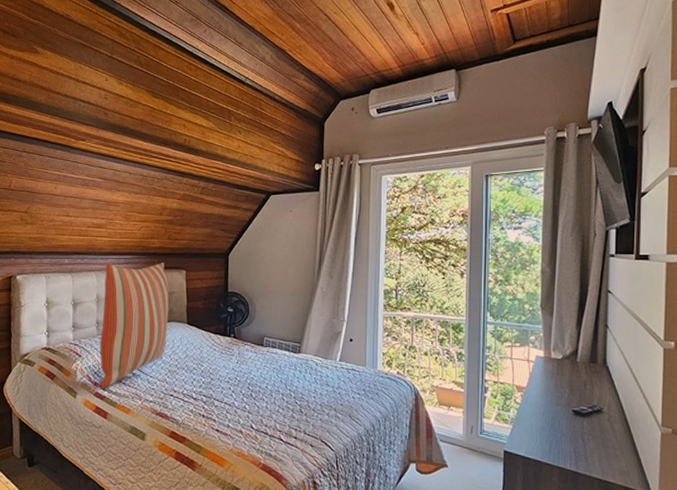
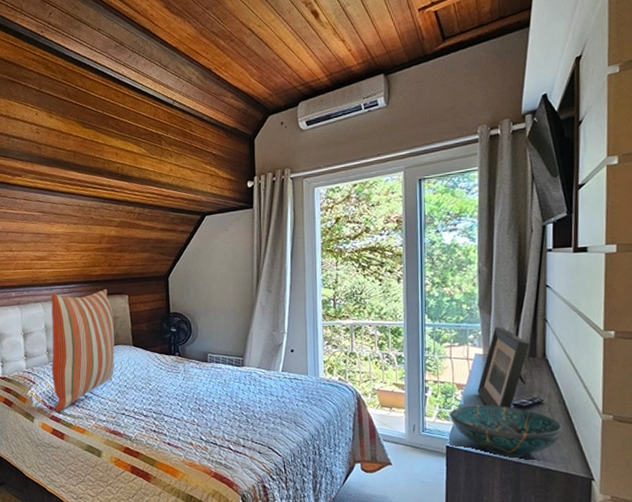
decorative bowl: none [507,409,623,467] -> present [449,405,564,458]
picture frame: none [537,329,591,415] -> present [477,327,530,408]

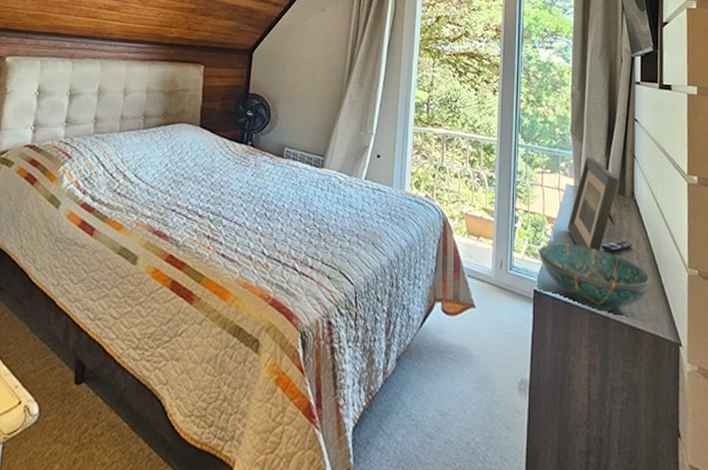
pillow: present [51,289,115,412] -> none [90,50,183,199]

